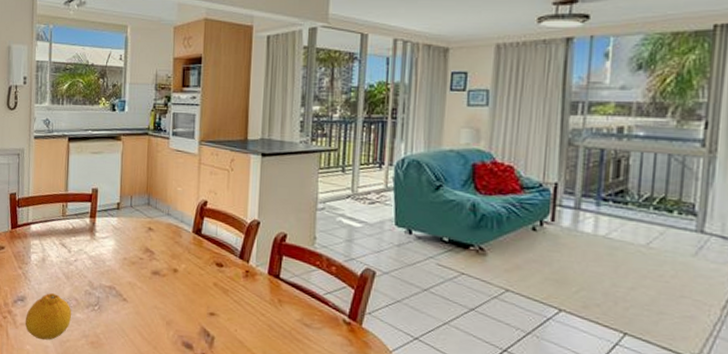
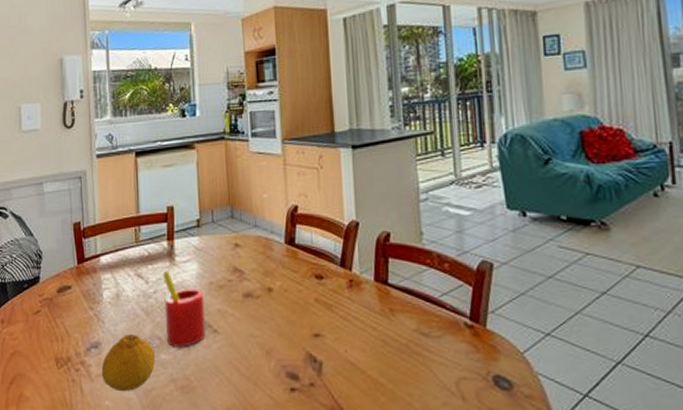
straw: none [82,244,118,310] -> present [162,271,206,347]

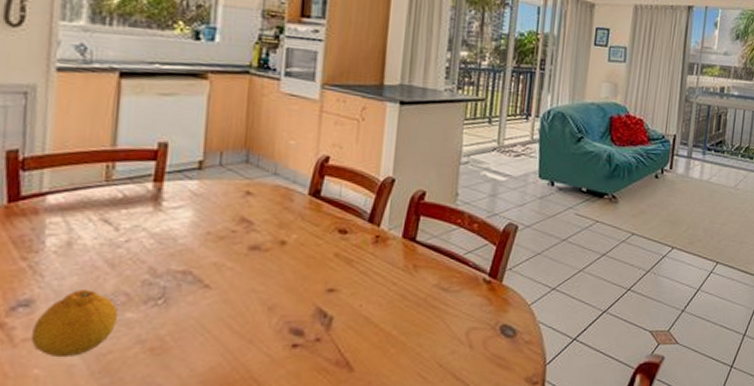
straw: present [162,271,206,347] -> none [137,217,197,304]

